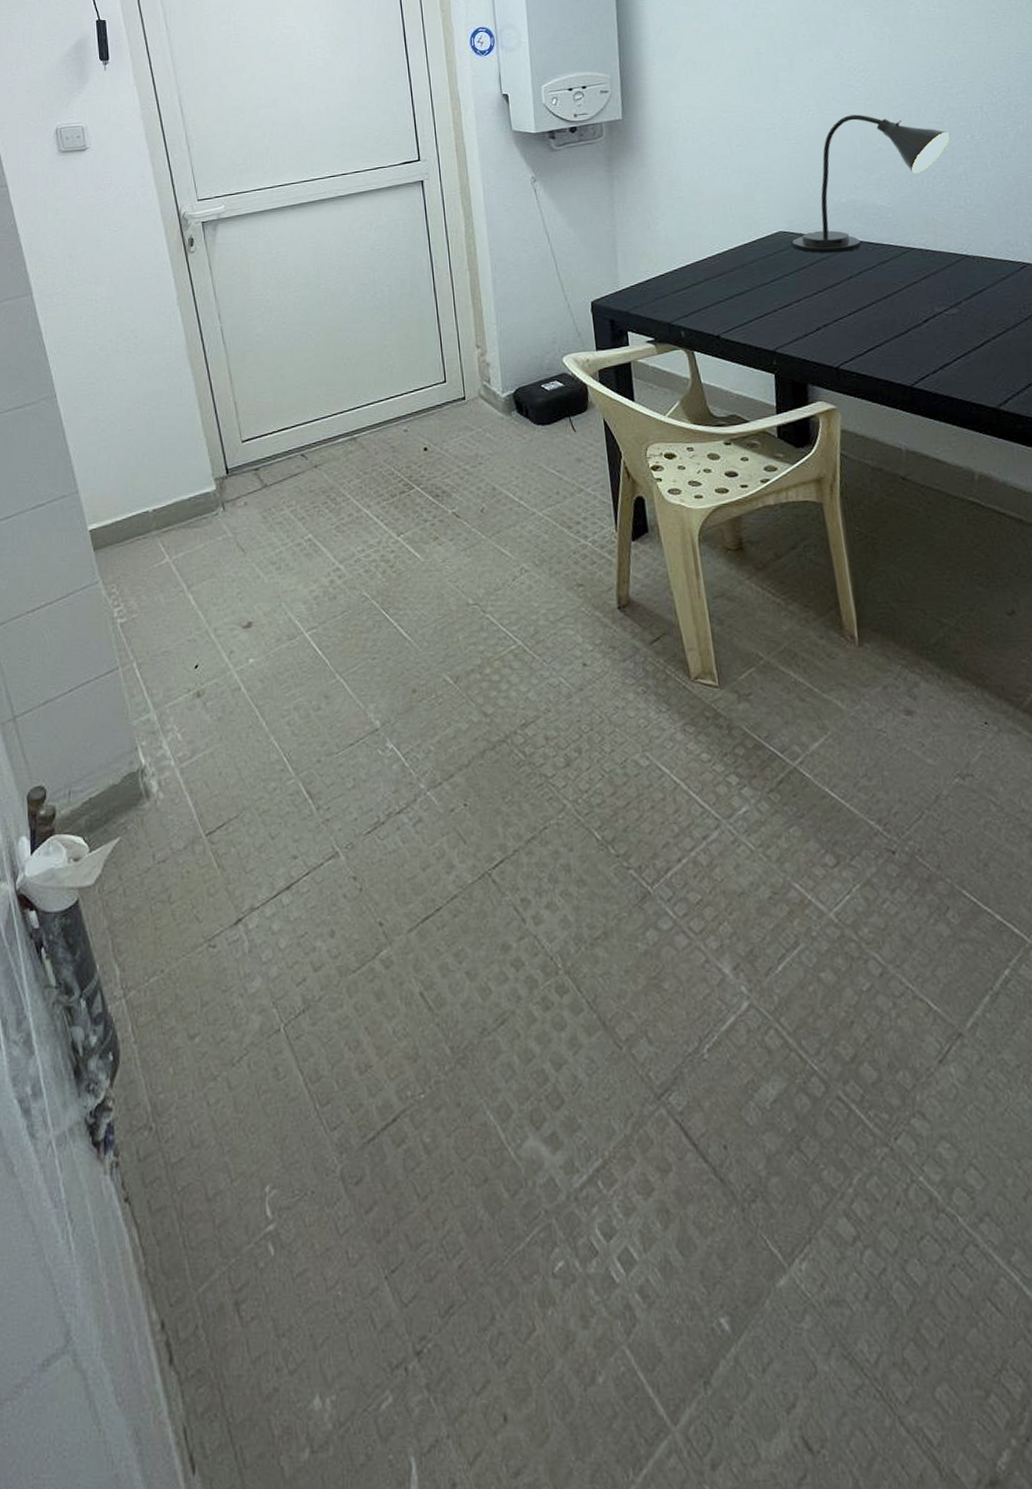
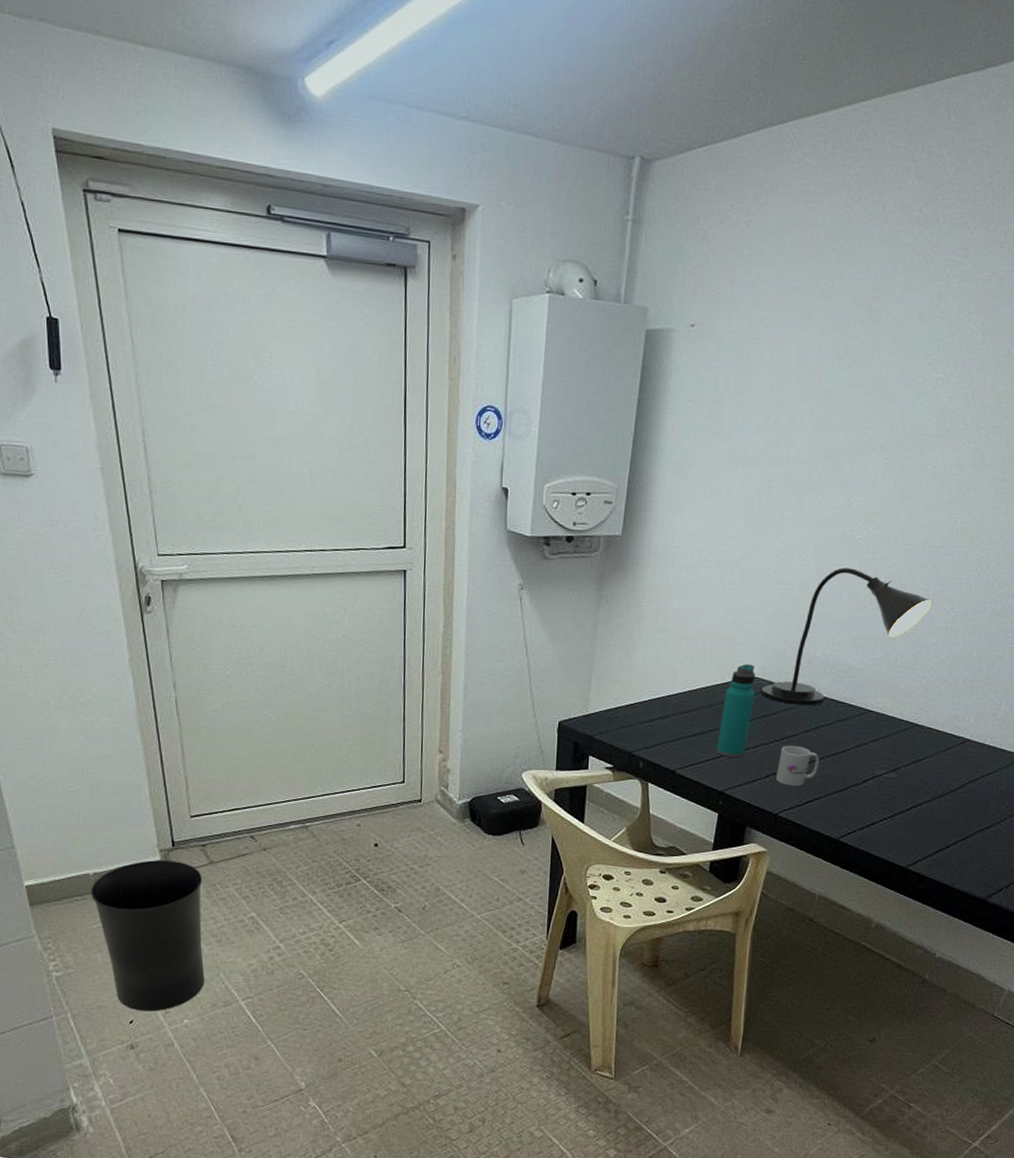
waste bin: none [151,488,267,654] -> present [91,860,205,1012]
water bottle: none [755,220,789,316] -> present [716,664,755,758]
mug: none [826,293,872,336] -> present [775,745,820,787]

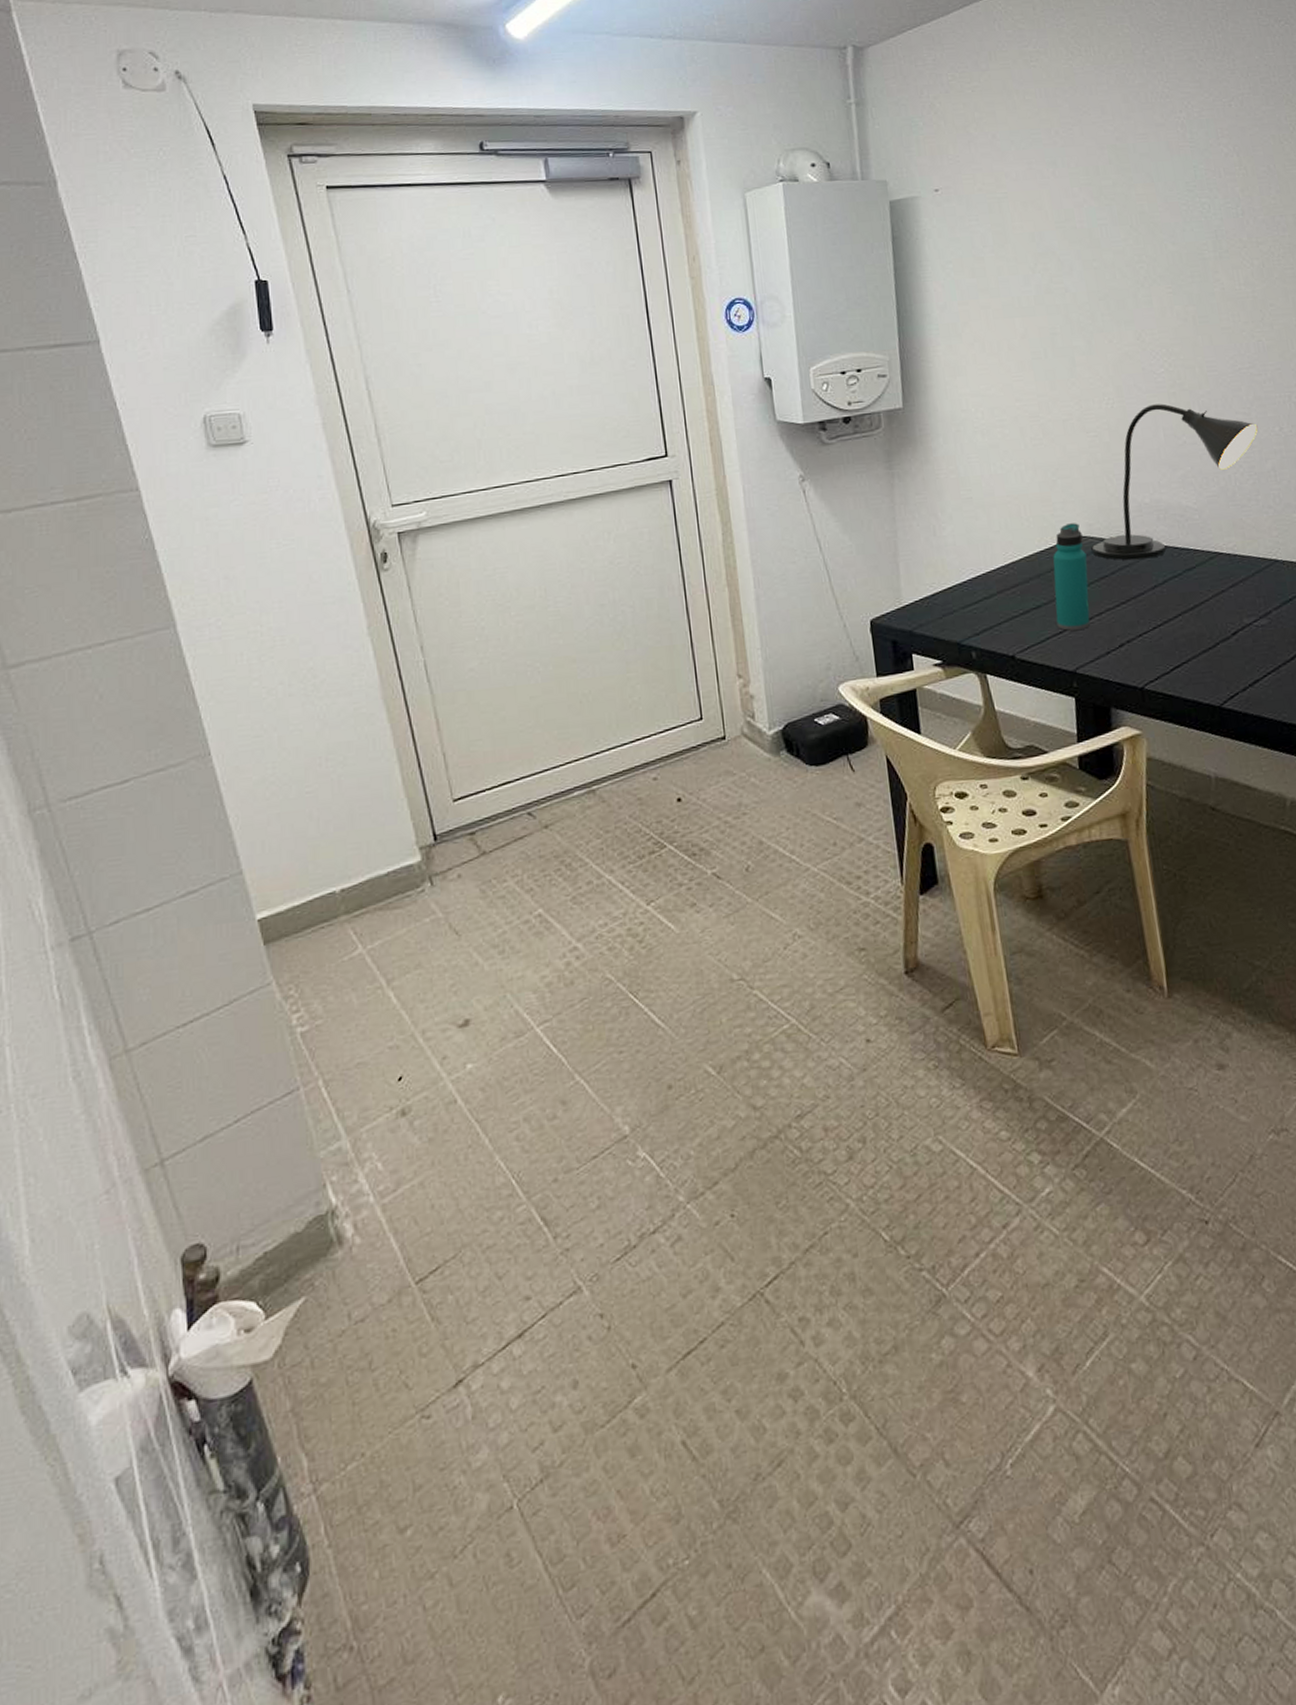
waste bin: present [91,860,205,1012] -> none [338,858,489,1062]
mug: present [775,745,820,787] -> none [1130,605,1178,653]

